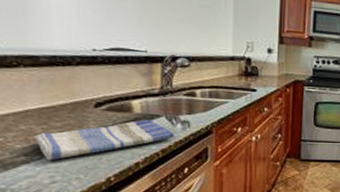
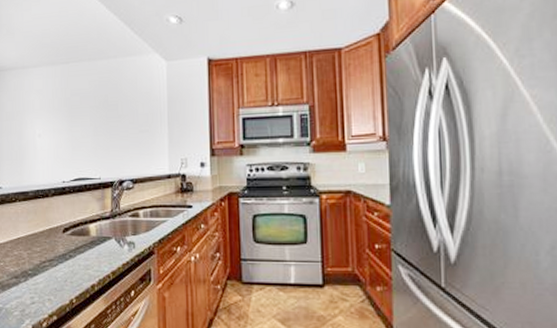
dish towel: present [34,119,175,161] -> none [22,242,123,283]

